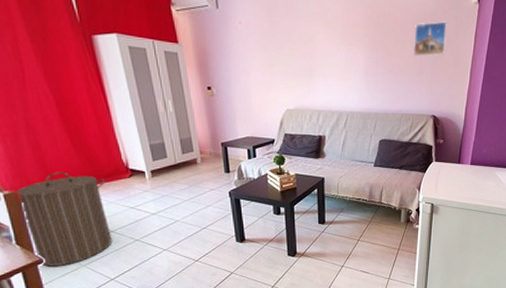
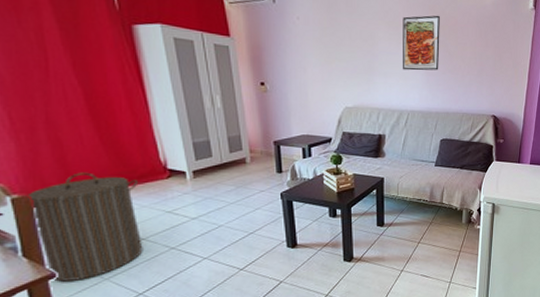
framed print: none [341,13,379,72] -> present [403,15,440,71]
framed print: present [414,21,447,57] -> none [474,25,506,58]

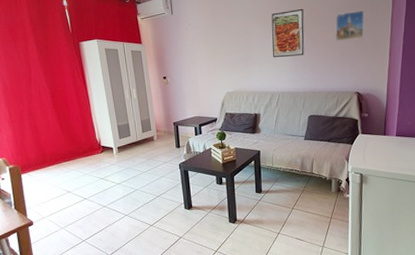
laundry hamper: present [27,172,143,282] -> none [18,149,86,228]
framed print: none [474,25,506,58] -> present [335,10,365,42]

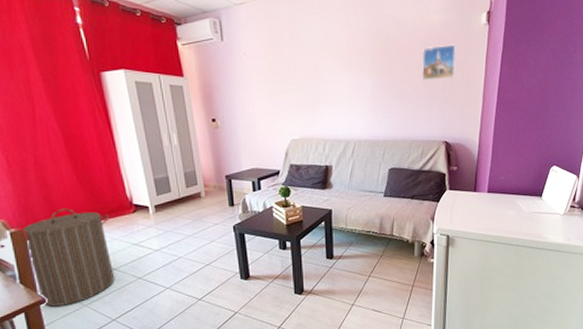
laundry hamper: none [18,149,86,228] -> present [22,208,115,307]
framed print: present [271,8,305,58] -> none [346,39,386,99]

